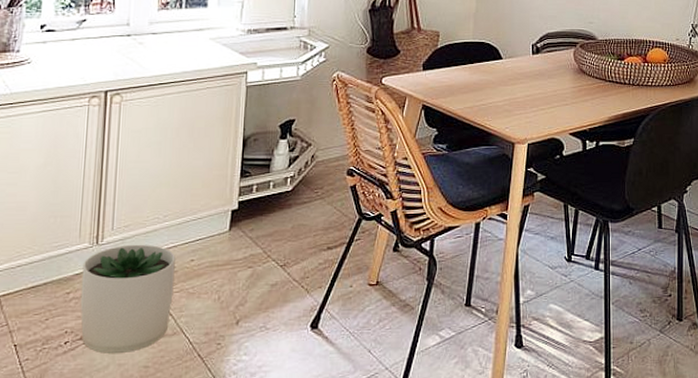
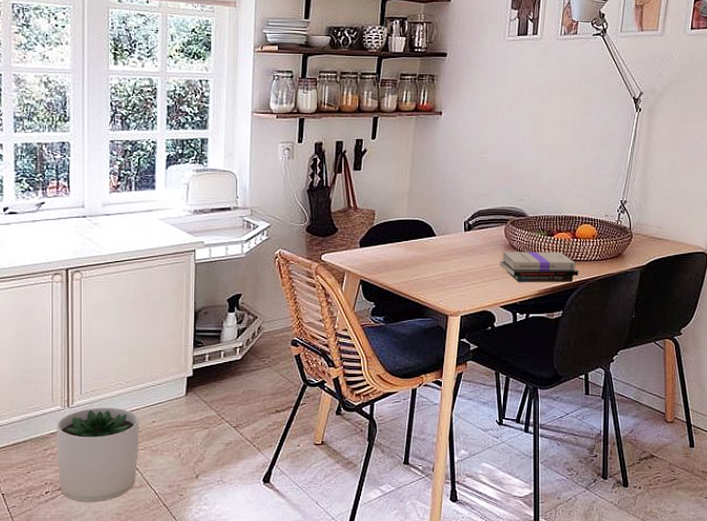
books: none [568,75,650,108] -> present [499,251,579,282]

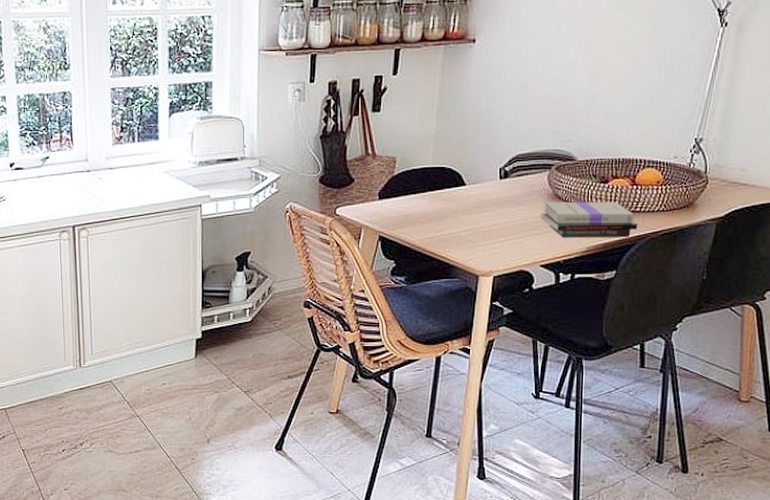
planter: present [57,407,139,502] -> none [70,368,150,462]

